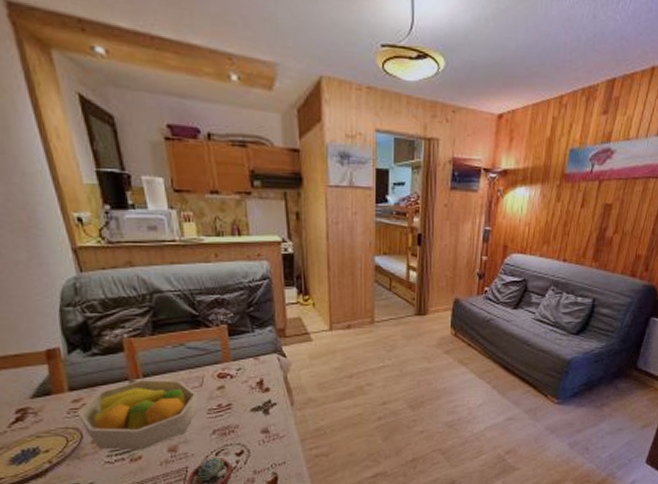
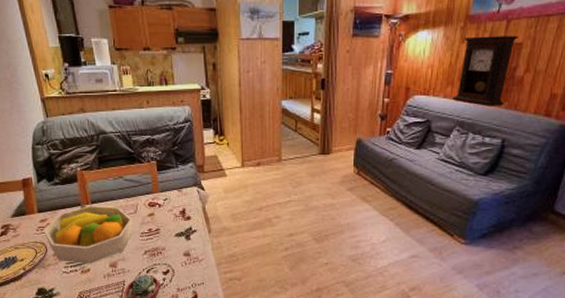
pendulum clock: none [548,195,609,266] -> present [452,35,518,106]

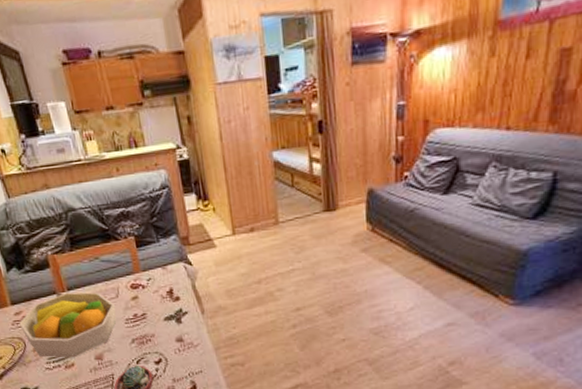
pendulum clock: present [452,35,518,106] -> none [484,38,566,133]

